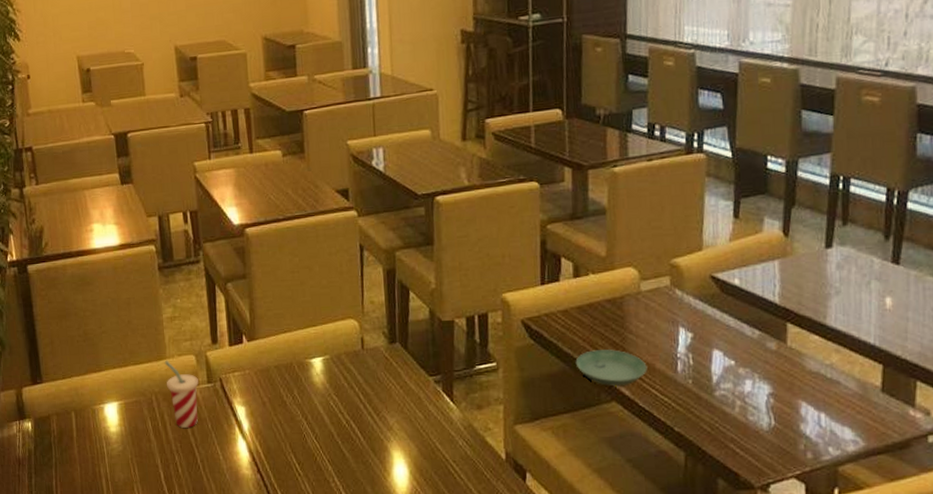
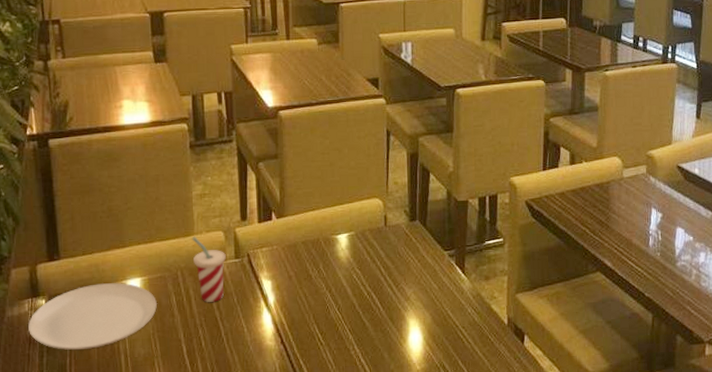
plate: none [17,407,134,473] -> present [28,283,157,351]
saucer: present [575,349,647,387] -> none [569,227,626,259]

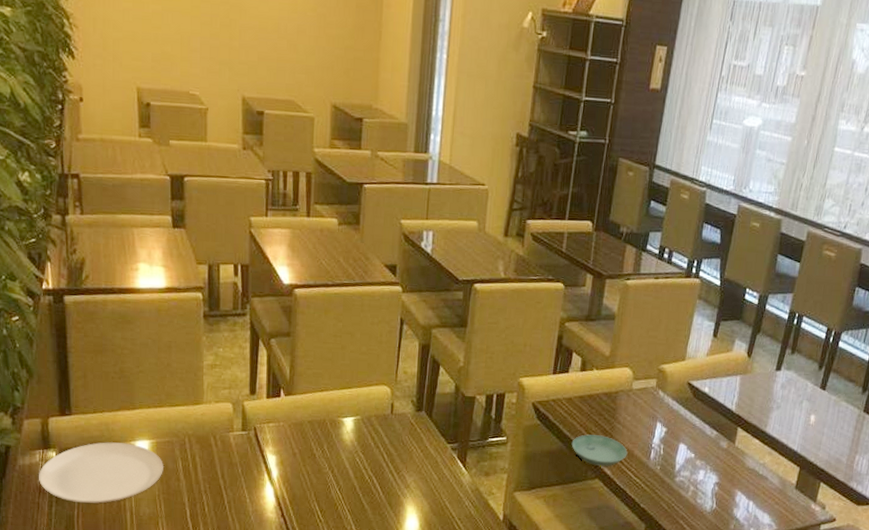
beverage cup: present [192,236,226,302] -> none [200,405,233,471]
saucer: none [569,227,626,259] -> present [571,434,628,467]

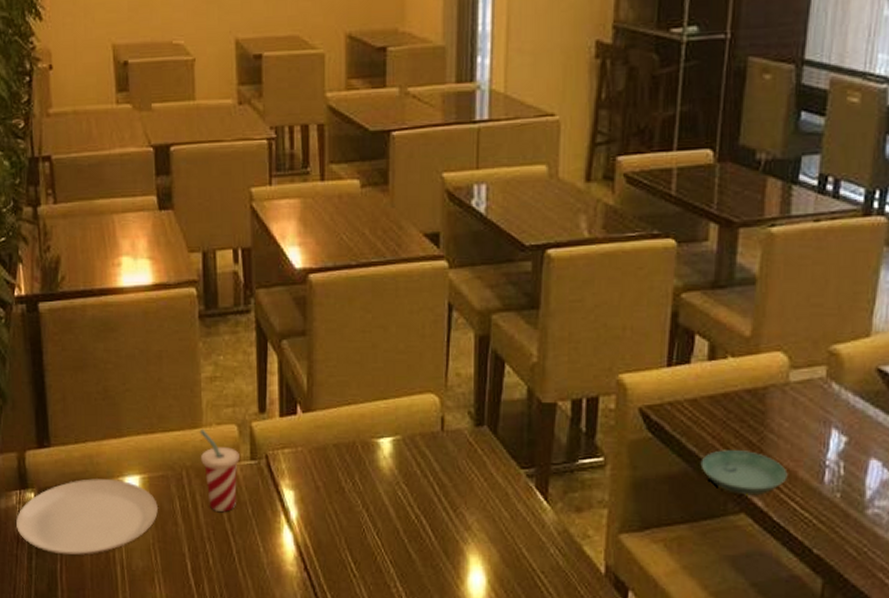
beverage cup: none [200,405,233,471] -> present [199,428,240,512]

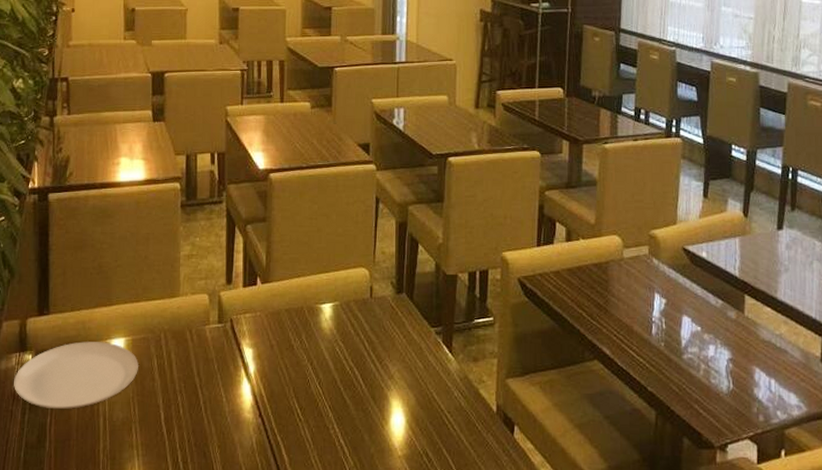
beverage cup: present [199,428,240,512] -> none [177,297,209,368]
saucer: present [700,450,788,496] -> none [564,310,626,346]

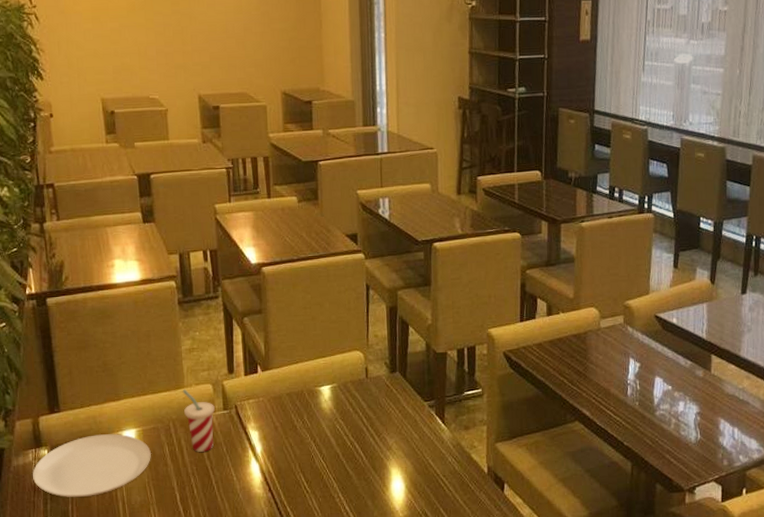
beverage cup: none [177,297,209,368] -> present [182,389,215,452]

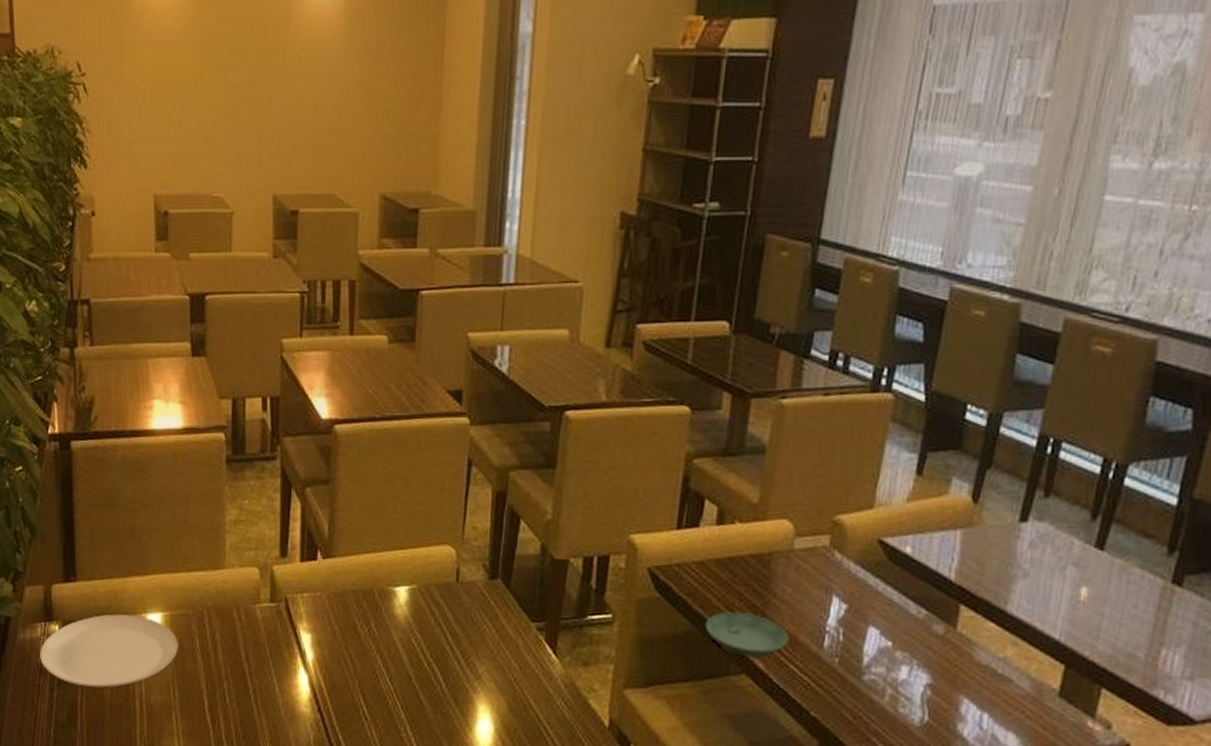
beverage cup: present [182,389,215,452] -> none [222,570,260,652]
saucer: none [547,377,604,409] -> present [705,612,789,658]

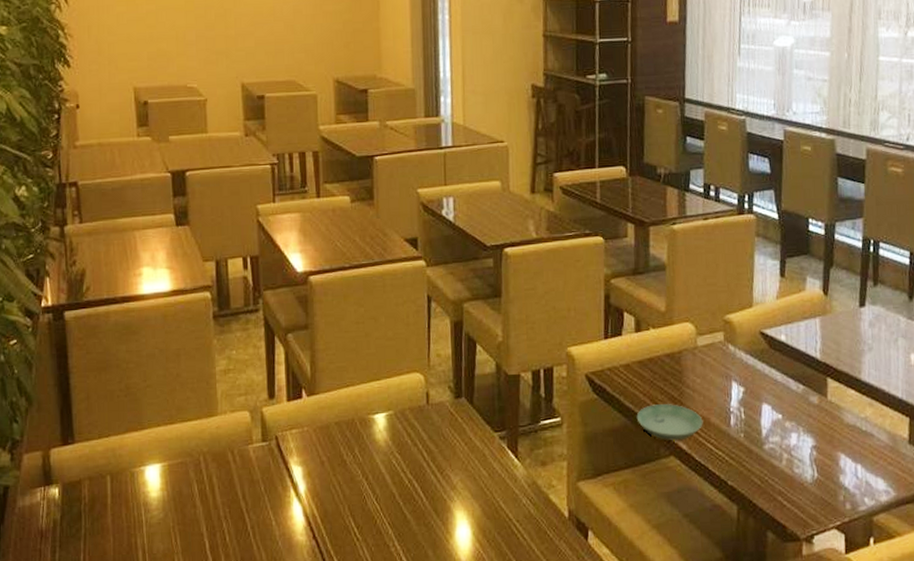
plate: present [40,614,178,689] -> none [40,469,177,546]

